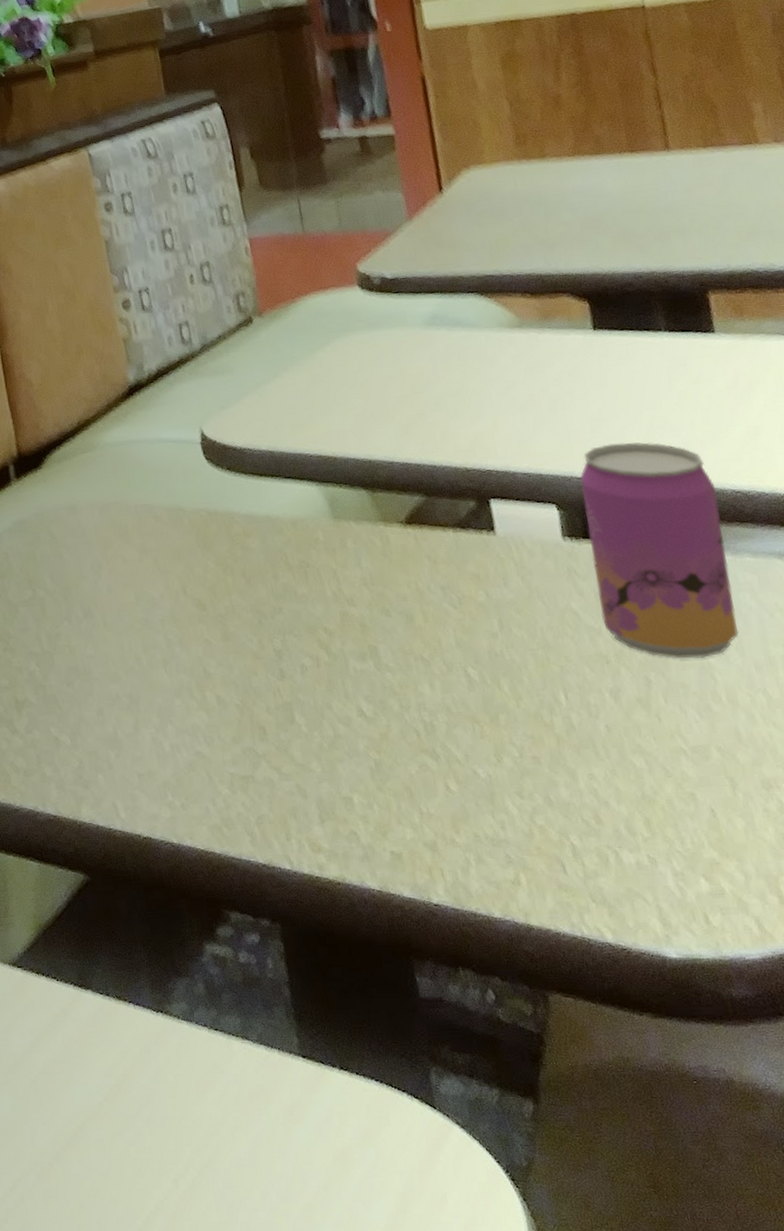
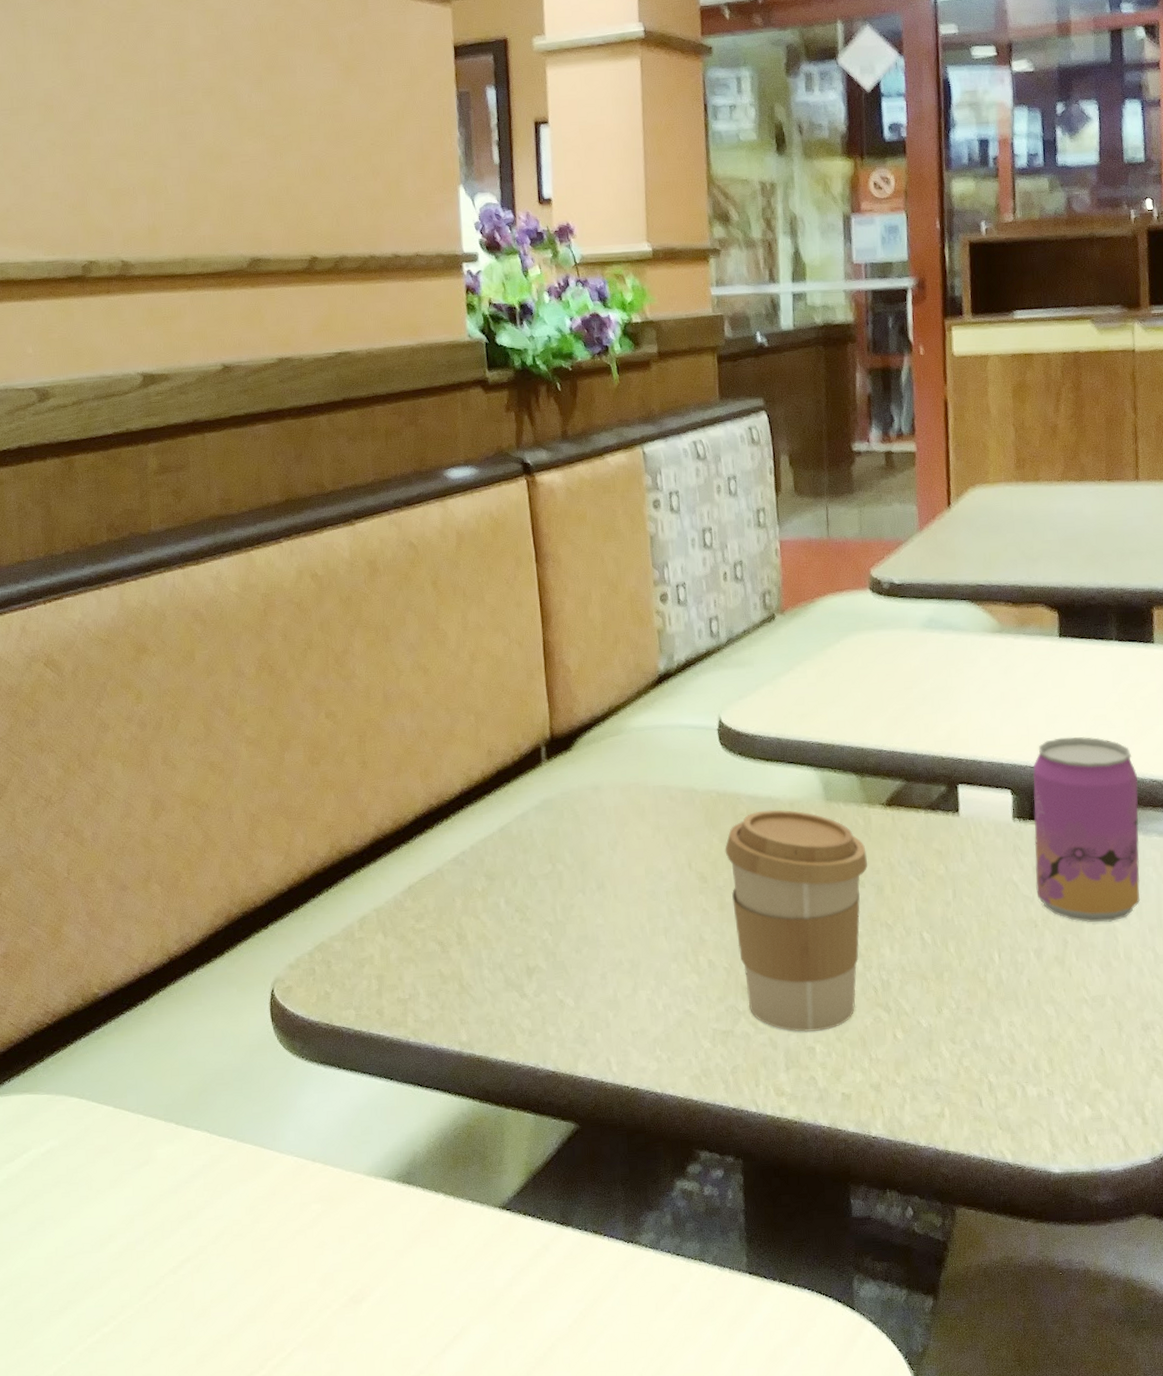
coffee cup: none [222,529,395,781] -> present [725,809,868,1033]

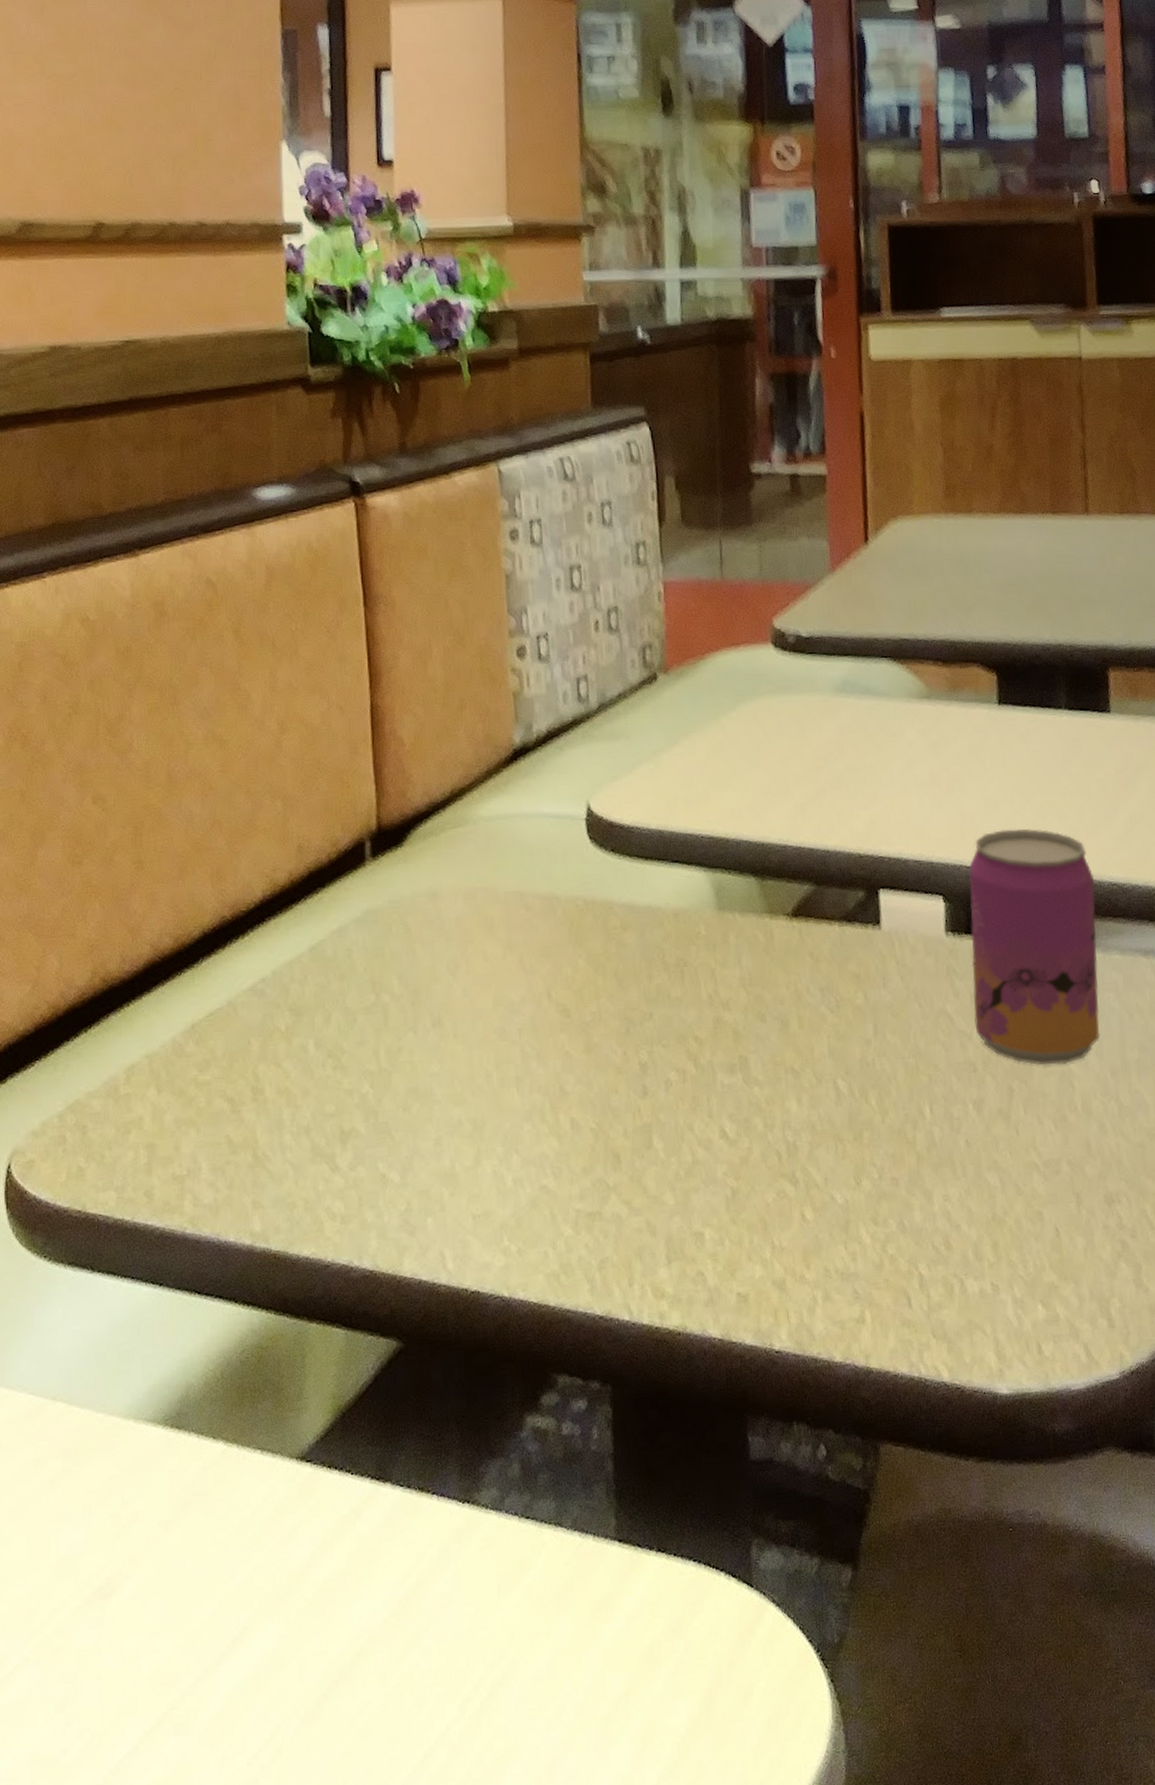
coffee cup: present [725,809,868,1033] -> none [593,921,769,1213]

